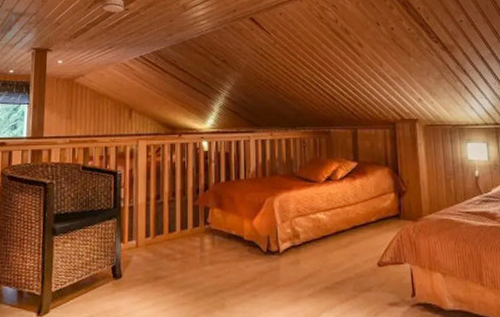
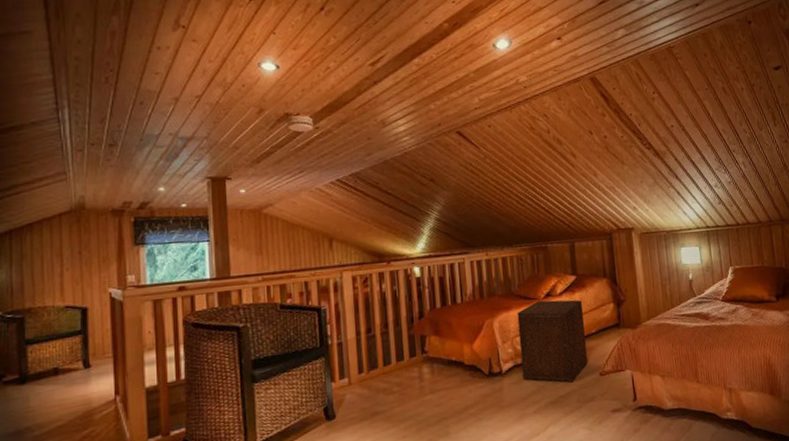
nightstand: none [297,184,366,271] -> present [517,299,588,384]

